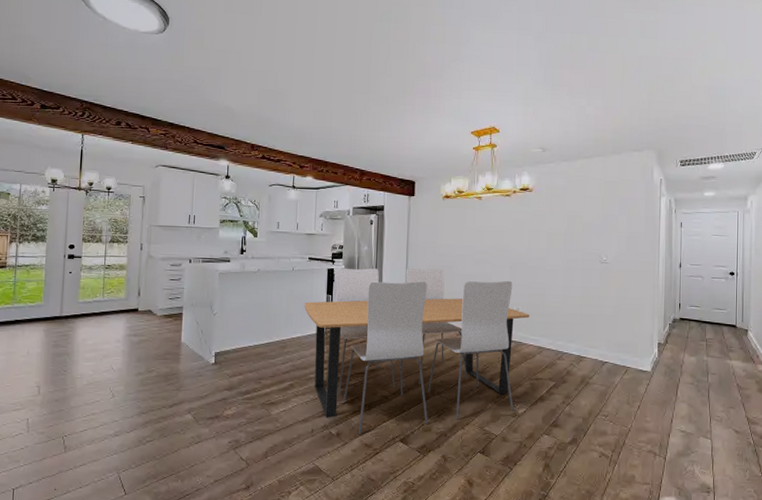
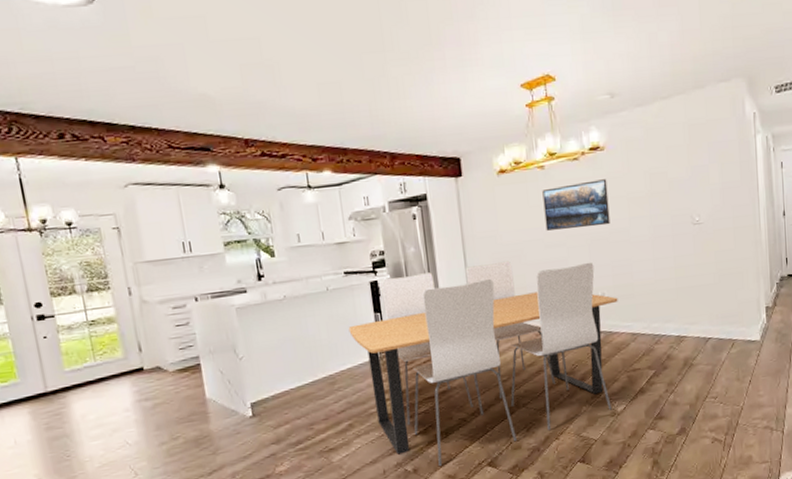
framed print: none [476,214,532,252] -> present [542,179,610,231]

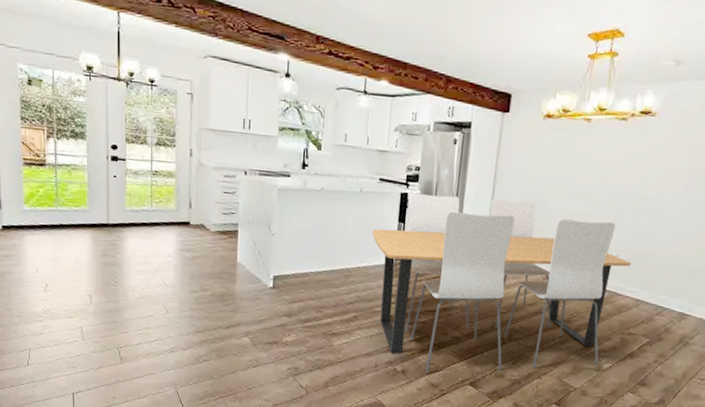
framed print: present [542,179,610,231] -> none [577,142,650,191]

